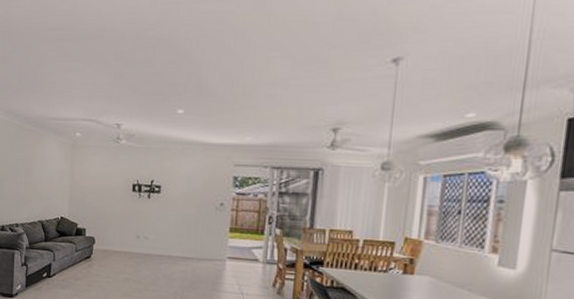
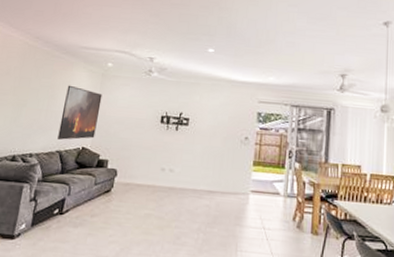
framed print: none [38,157,74,211] -> present [57,85,103,140]

